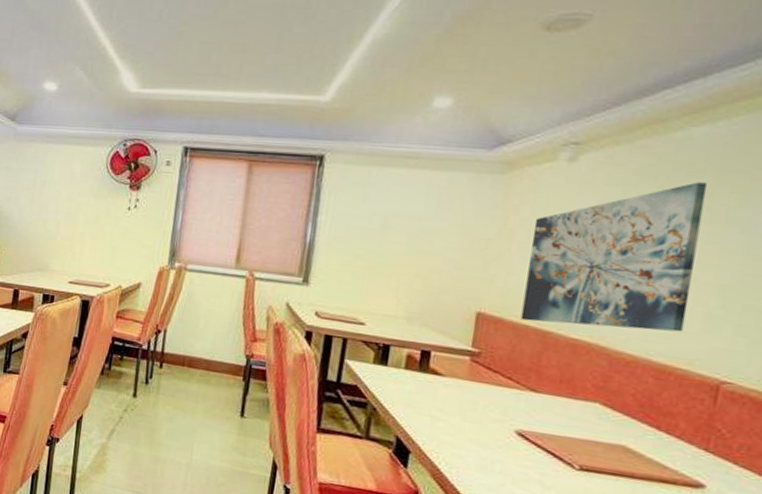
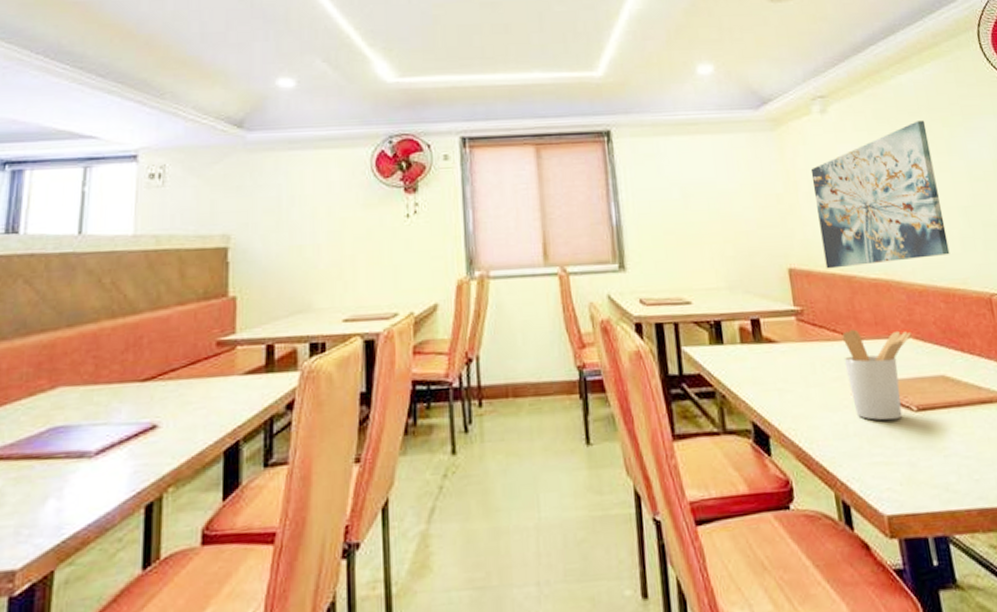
utensil holder: none [508,380,600,472] -> present [842,329,912,421]

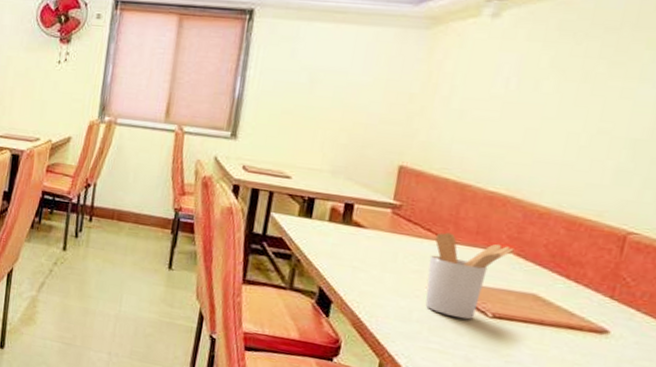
wall art: present [810,120,950,269] -> none [441,38,624,185]

